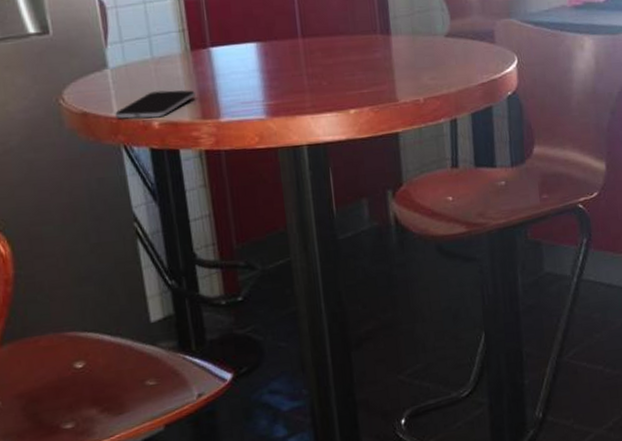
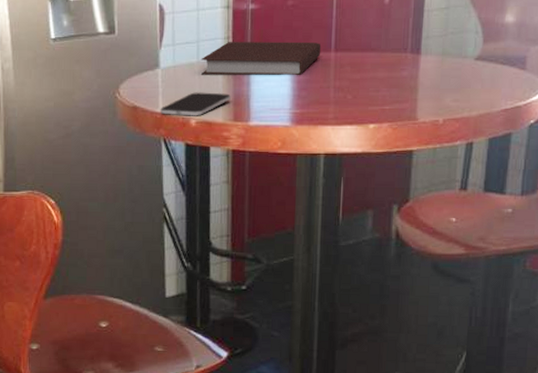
notebook: none [155,29,288,72] -> present [201,41,321,76]

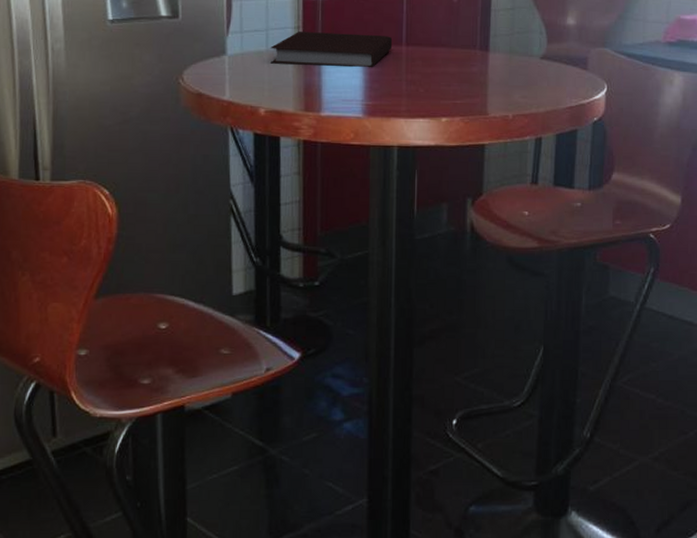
smartphone: present [160,92,231,116] -> none [227,81,301,105]

